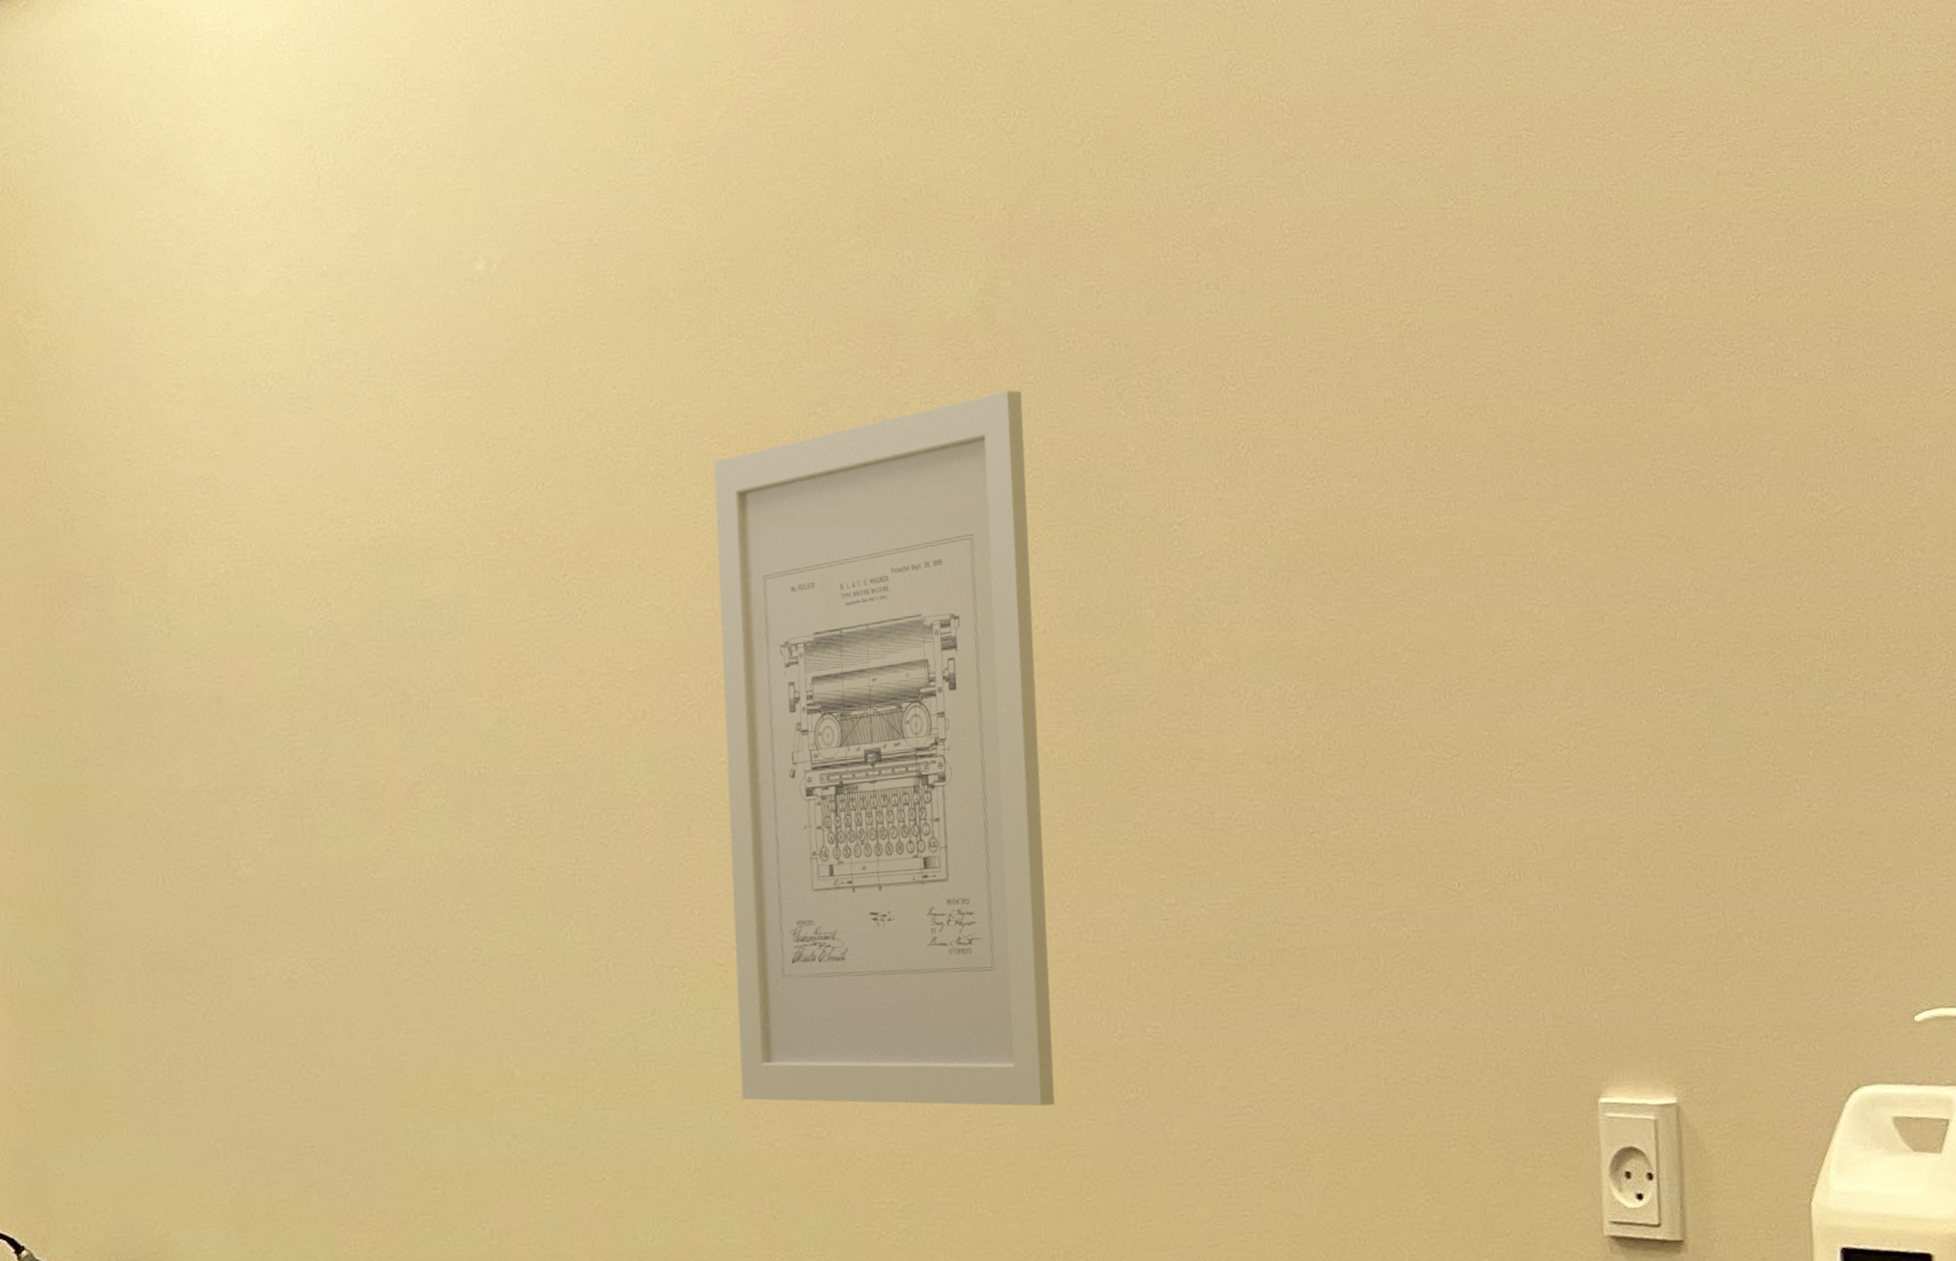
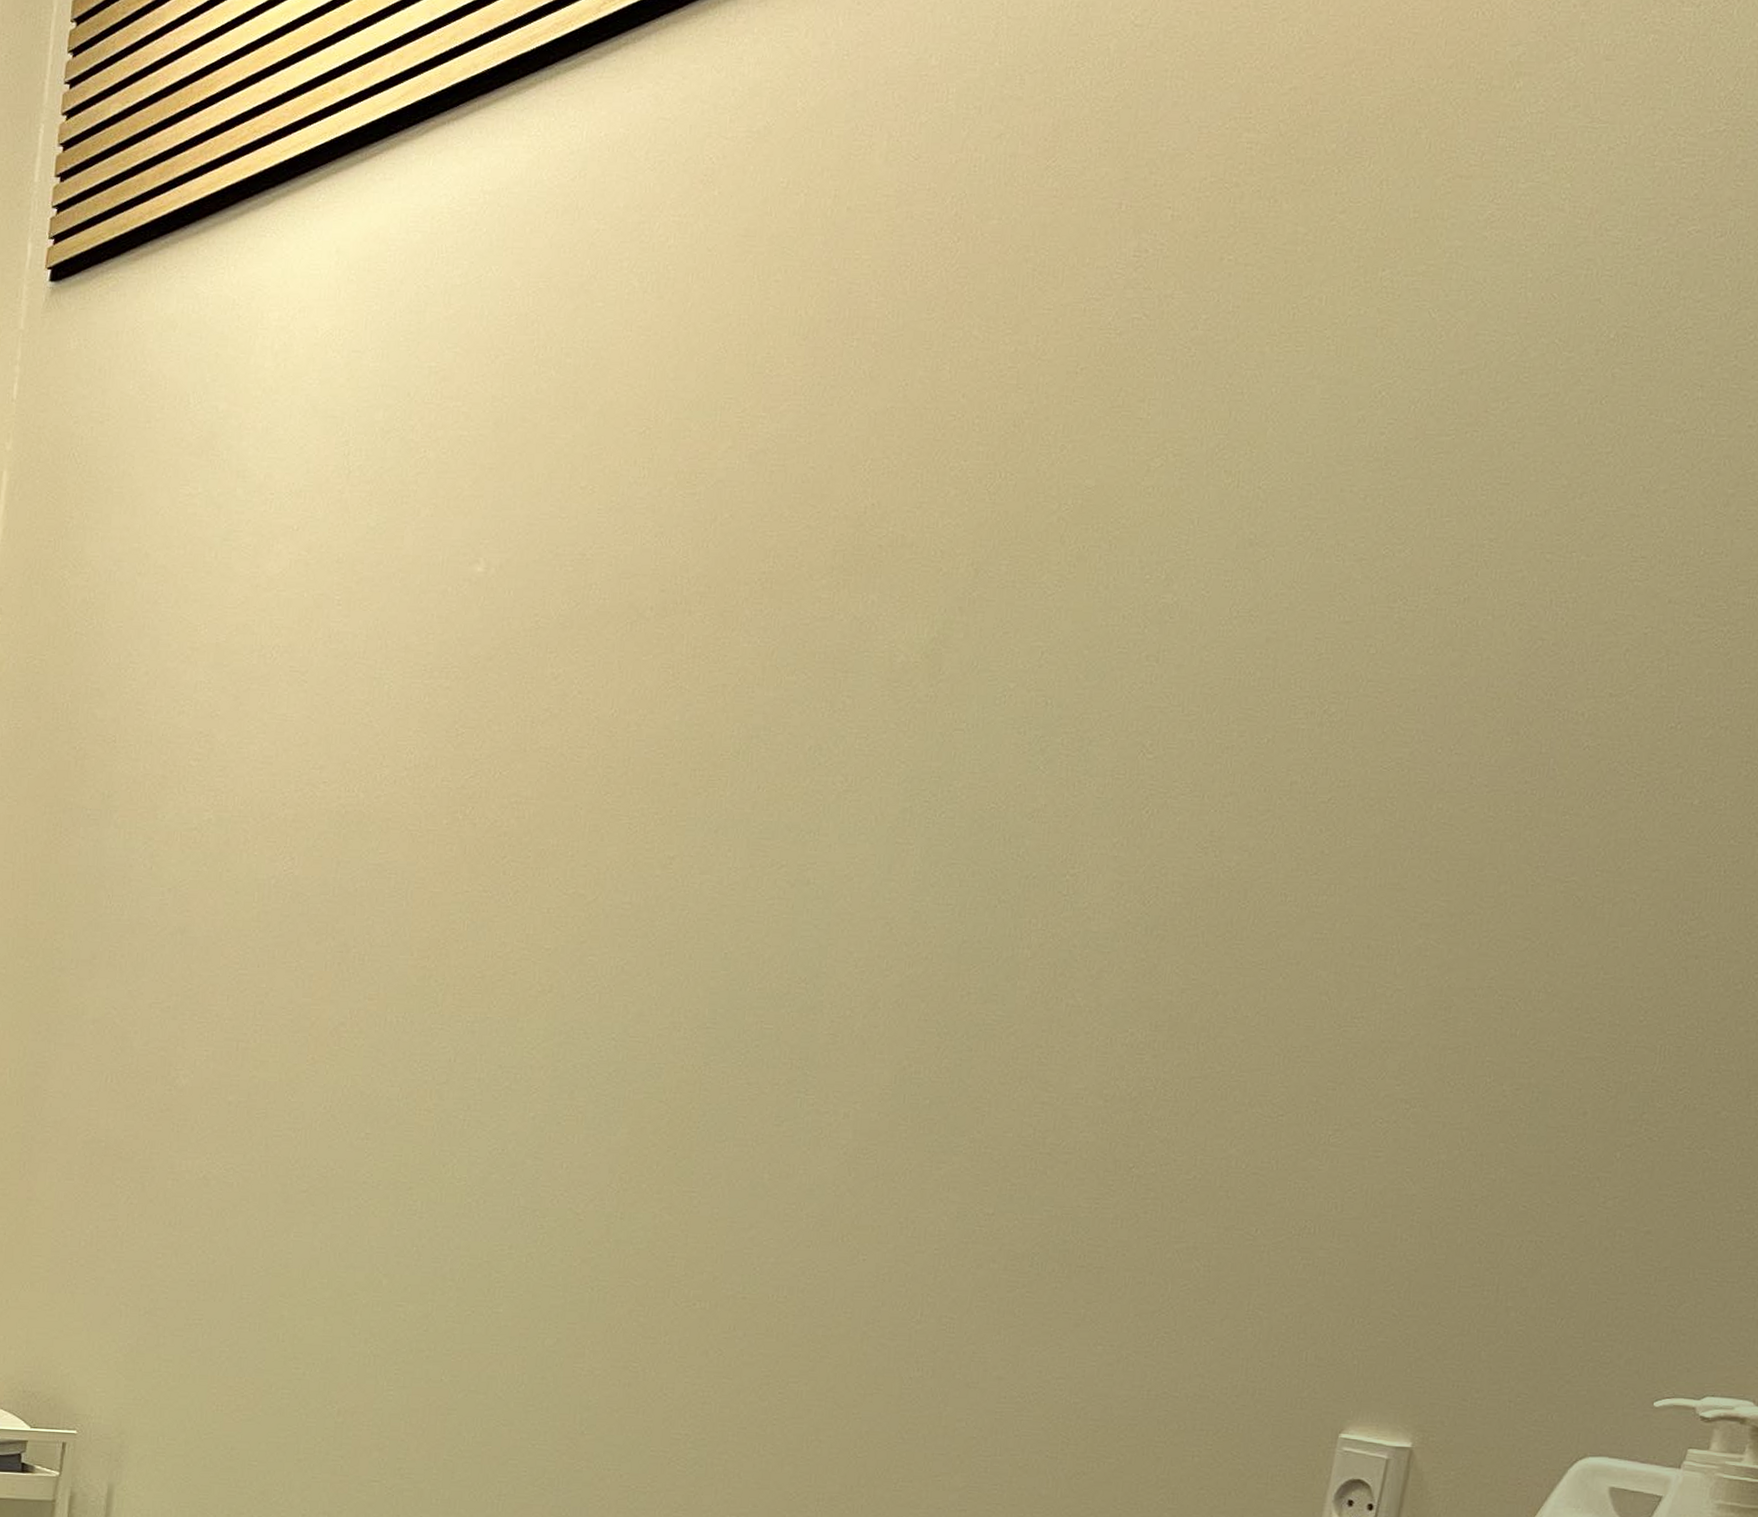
wall art: present [714,390,1055,1107] -> none [574,735,951,1372]

